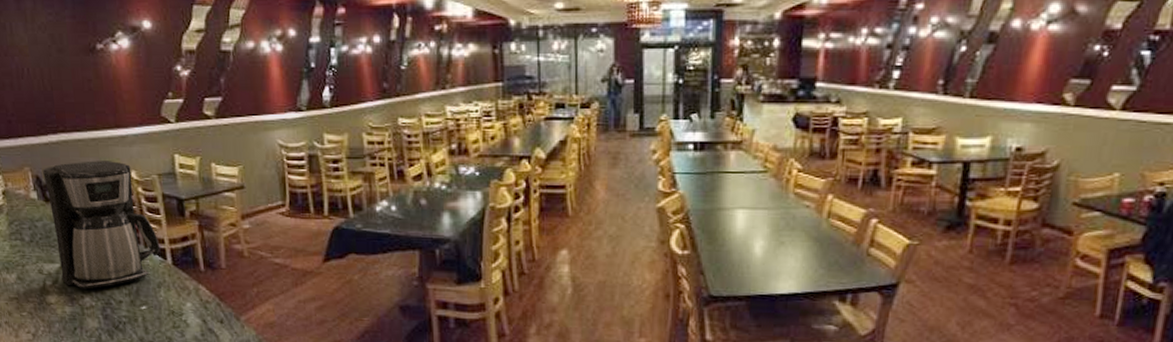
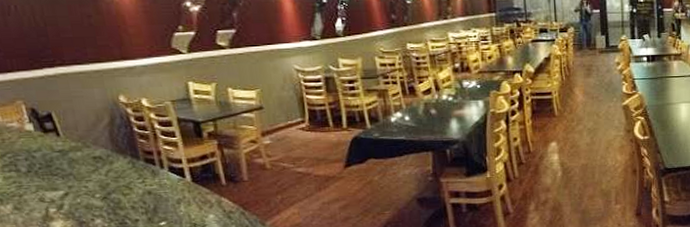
coffee maker: present [43,161,161,290] -> none [39,90,178,213]

